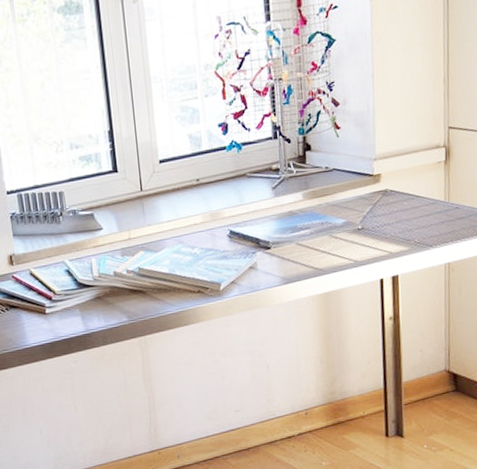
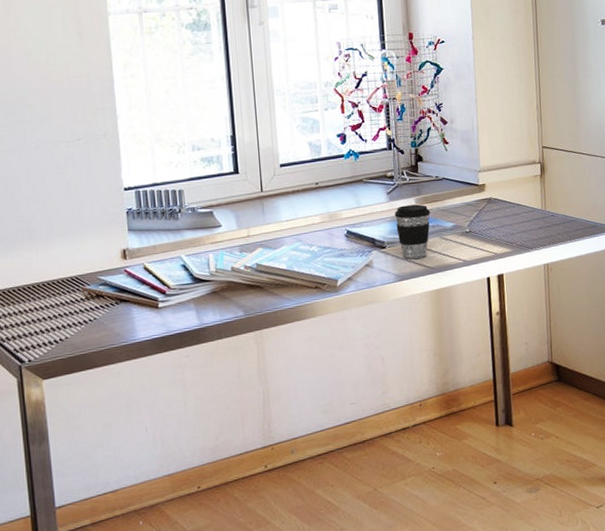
coffee cup: none [280,199,319,260] -> present [394,204,431,259]

